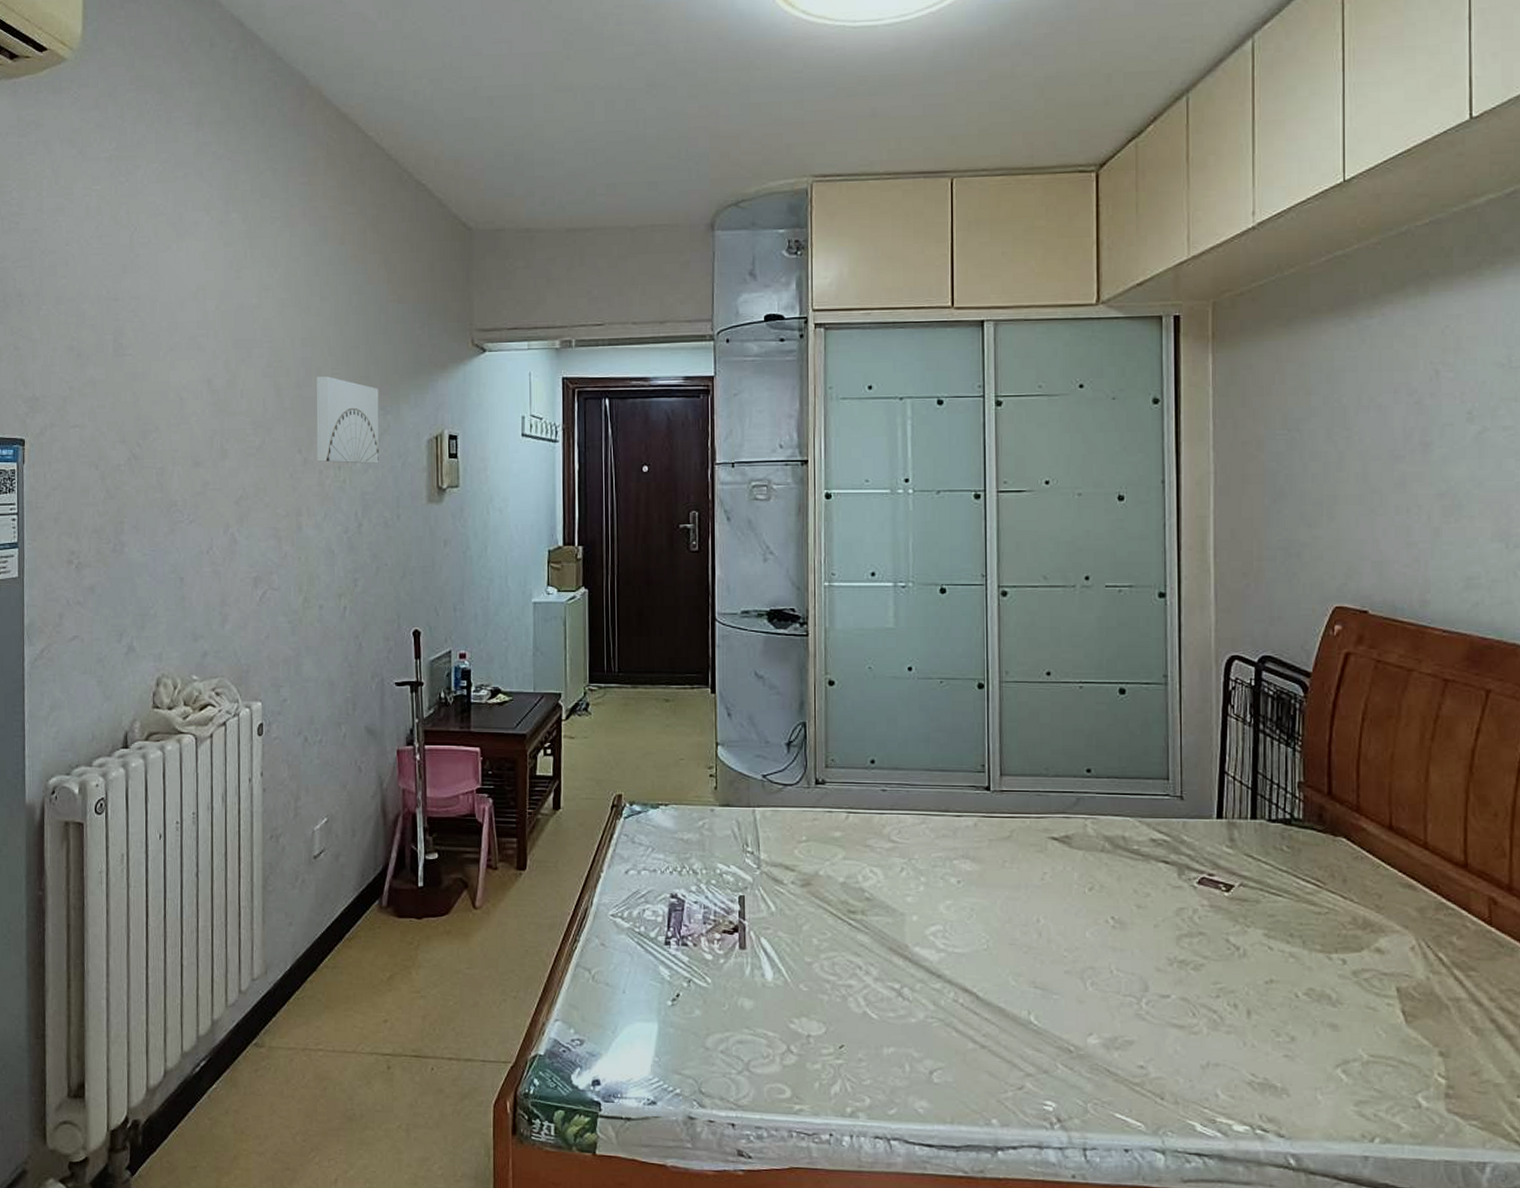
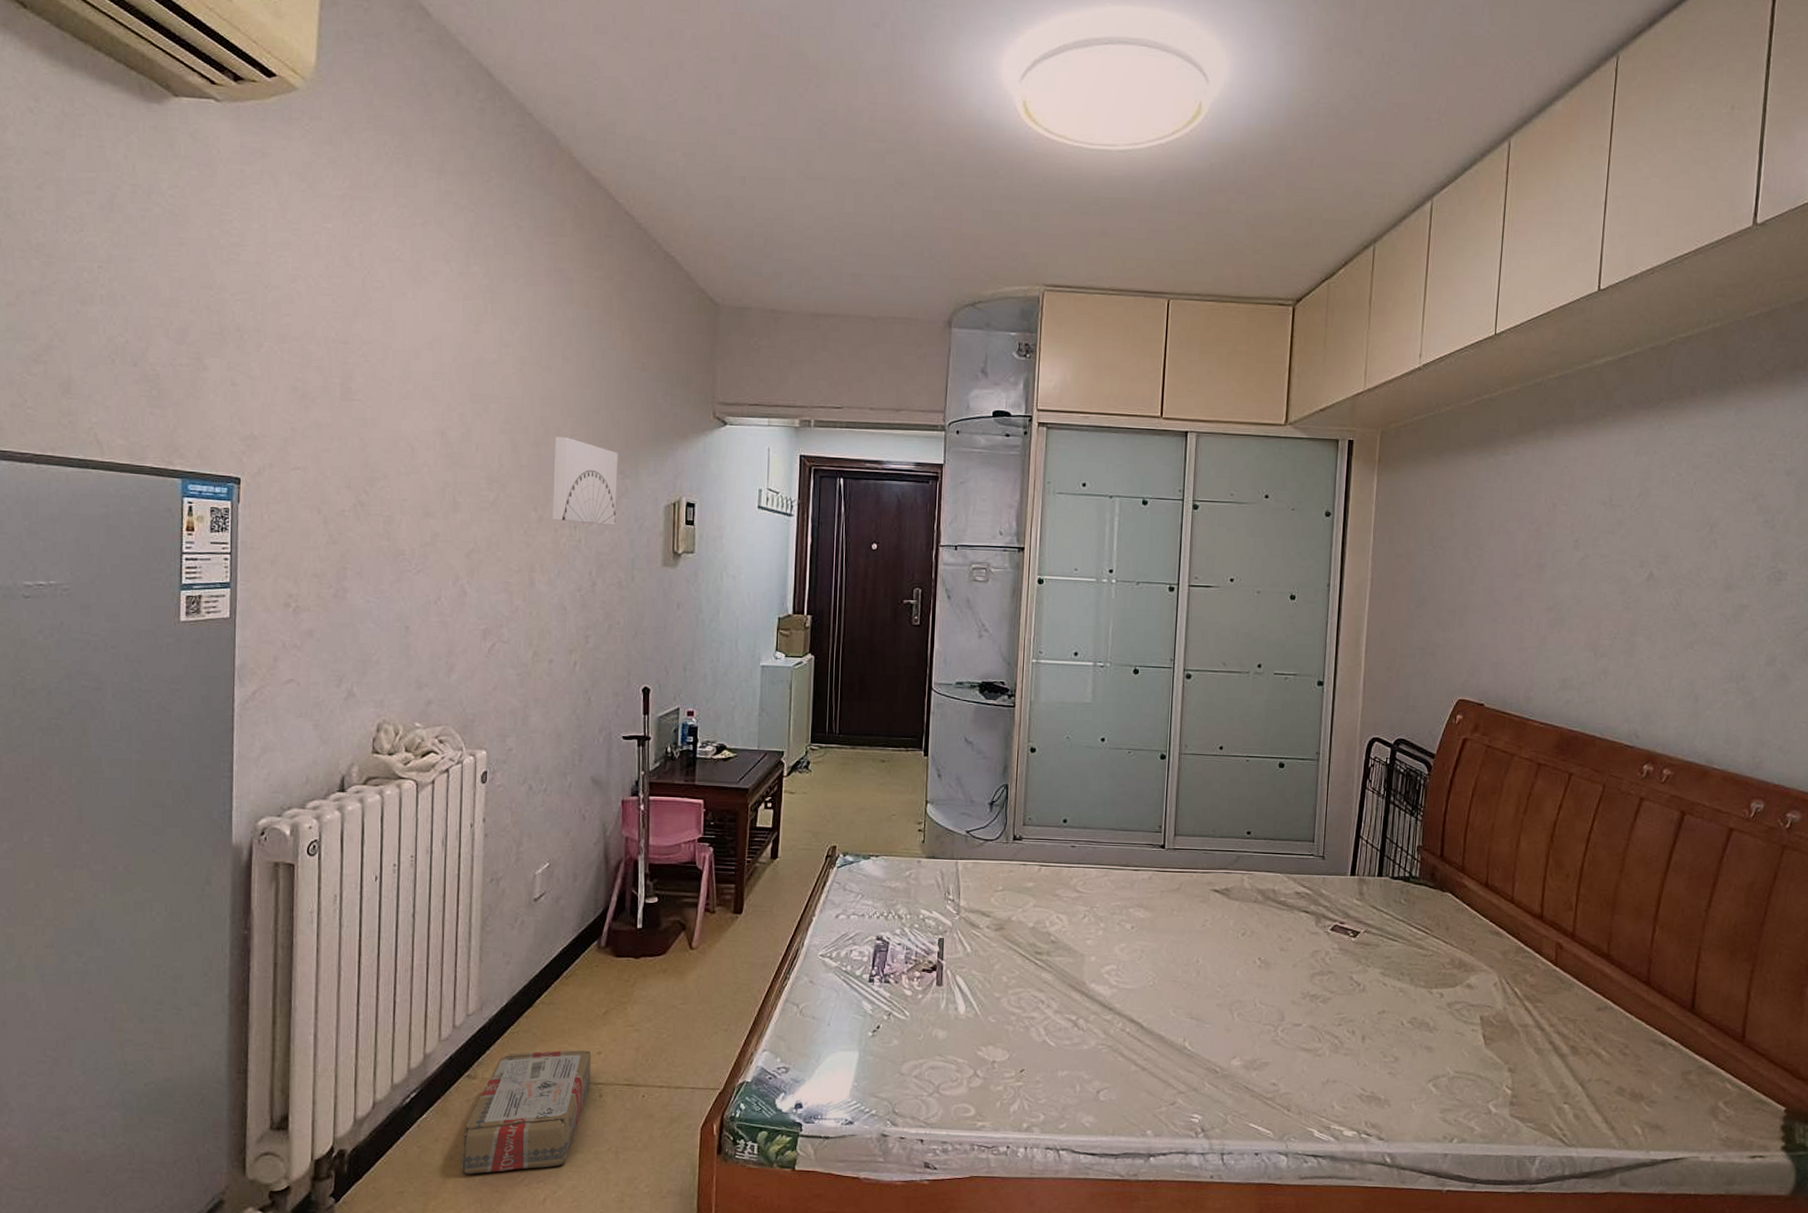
carton: none [252,1017,378,1150] -> present [461,1050,592,1174]

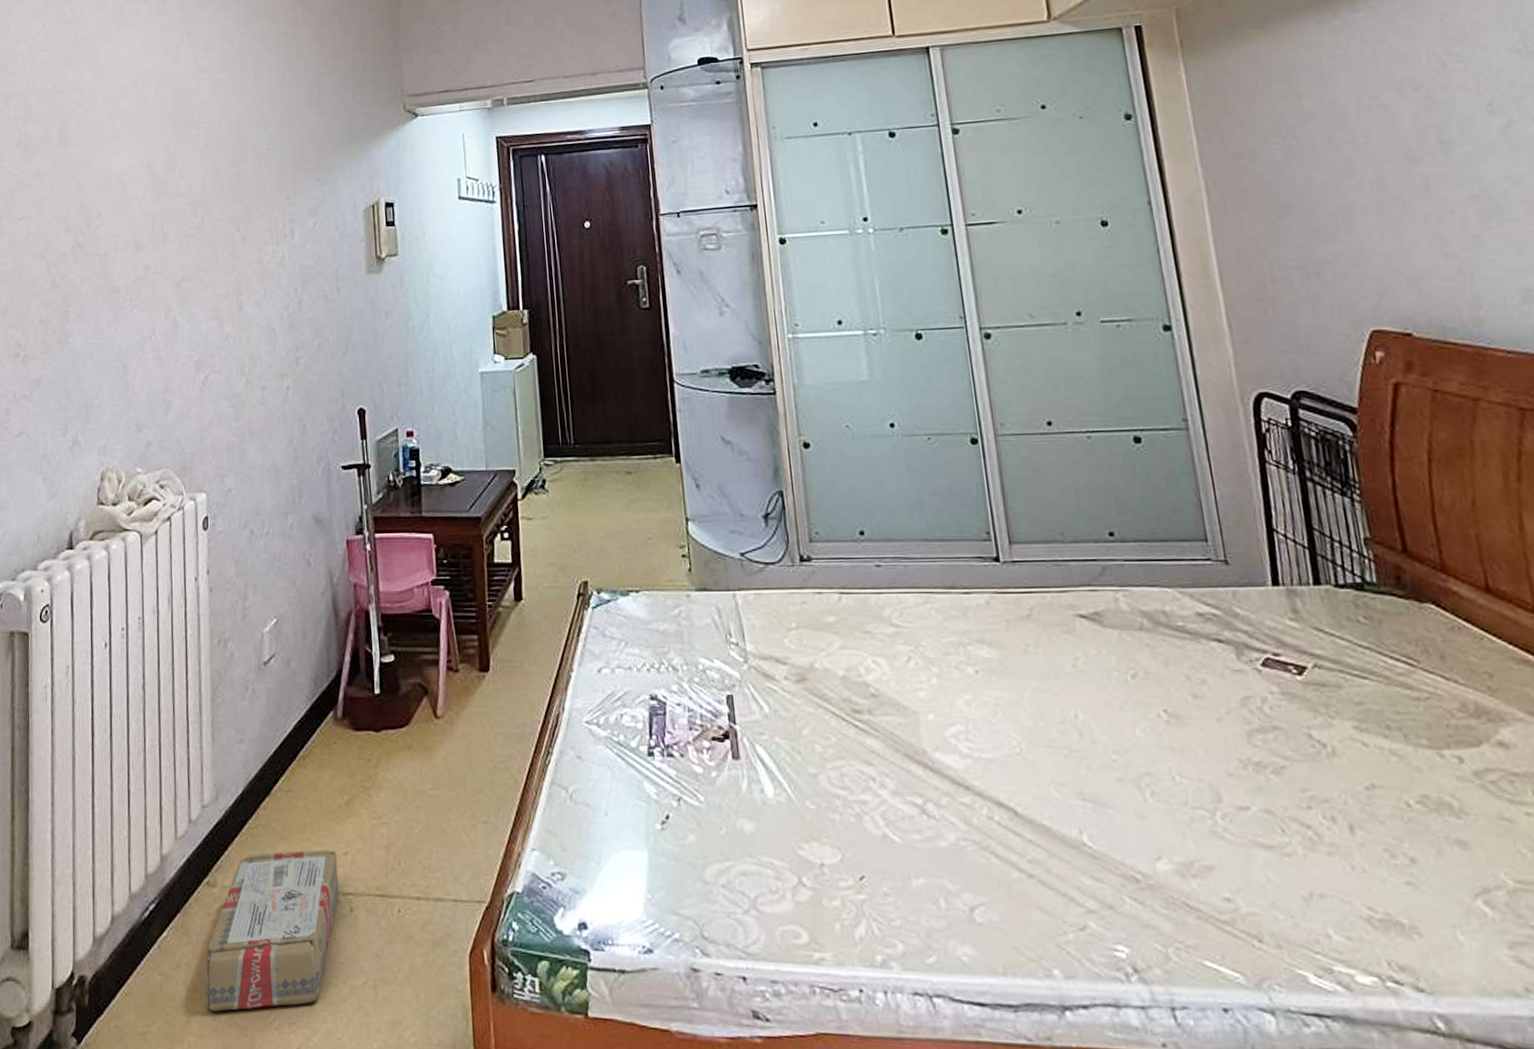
wall art: present [553,437,618,525] -> none [253,152,317,239]

